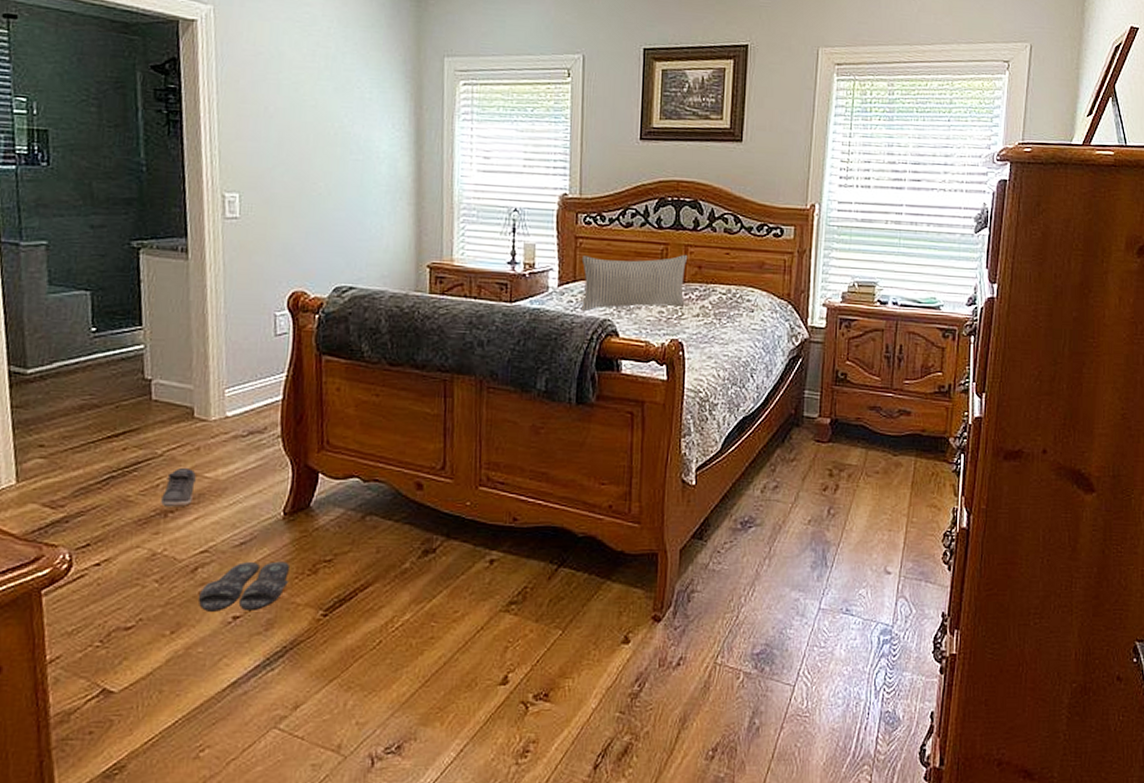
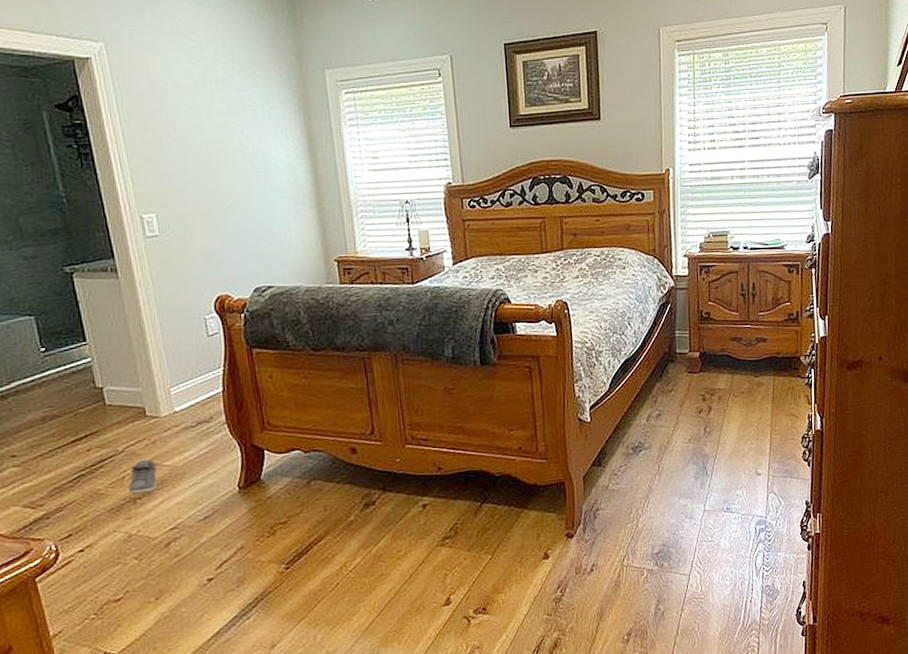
slippers: present [199,561,289,612] -> none [175,528,251,578]
pillow: present [580,255,688,311] -> none [470,226,565,284]

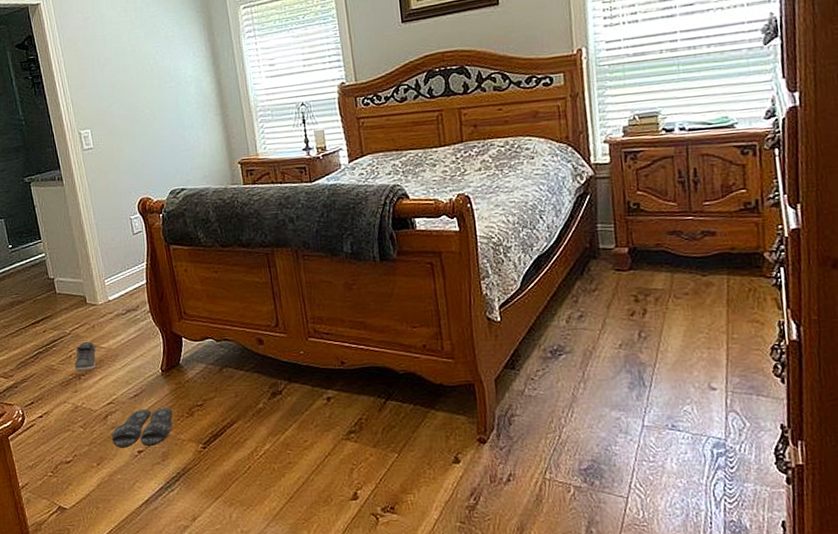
slippers: none [175,528,251,578] -> present [112,407,173,448]

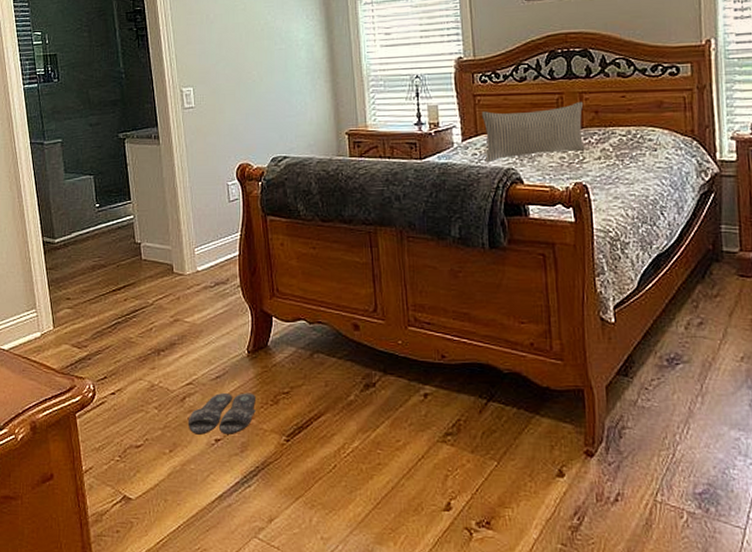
shoe: present [75,341,96,372] -> none [155,313,178,347]
pillow: none [365,117,466,181] -> present [481,102,585,162]

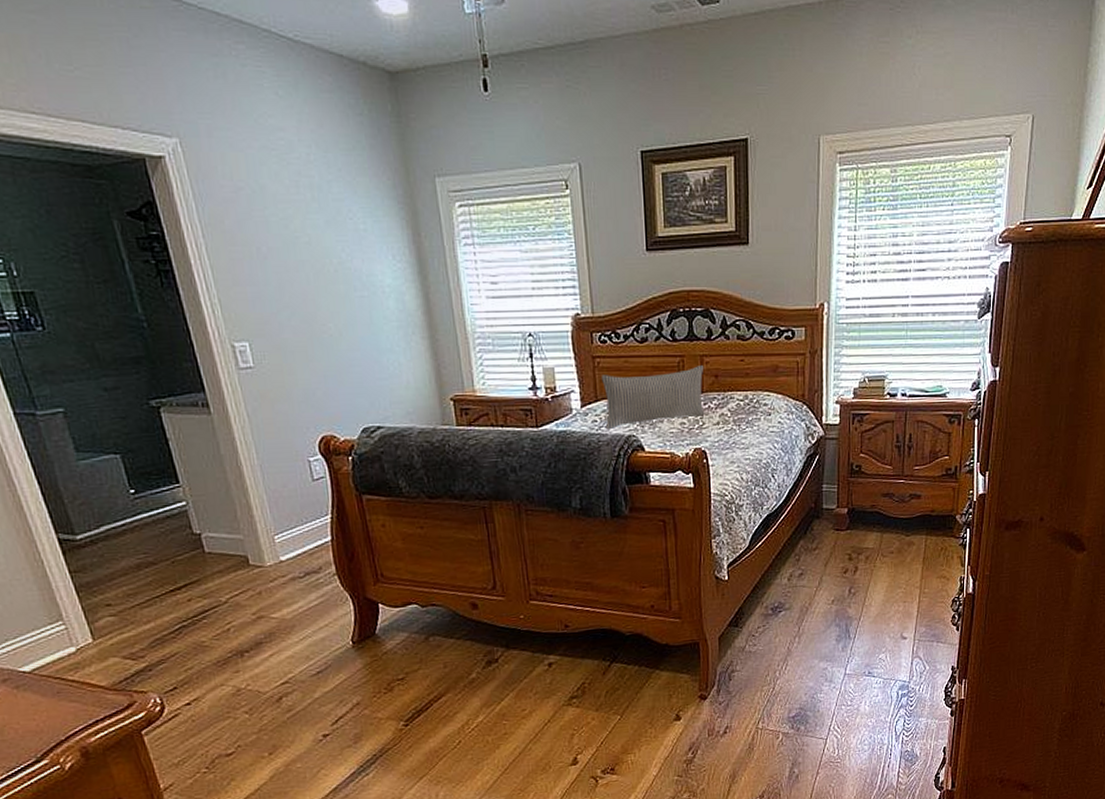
slippers: present [189,392,256,435] -> none [288,683,368,733]

